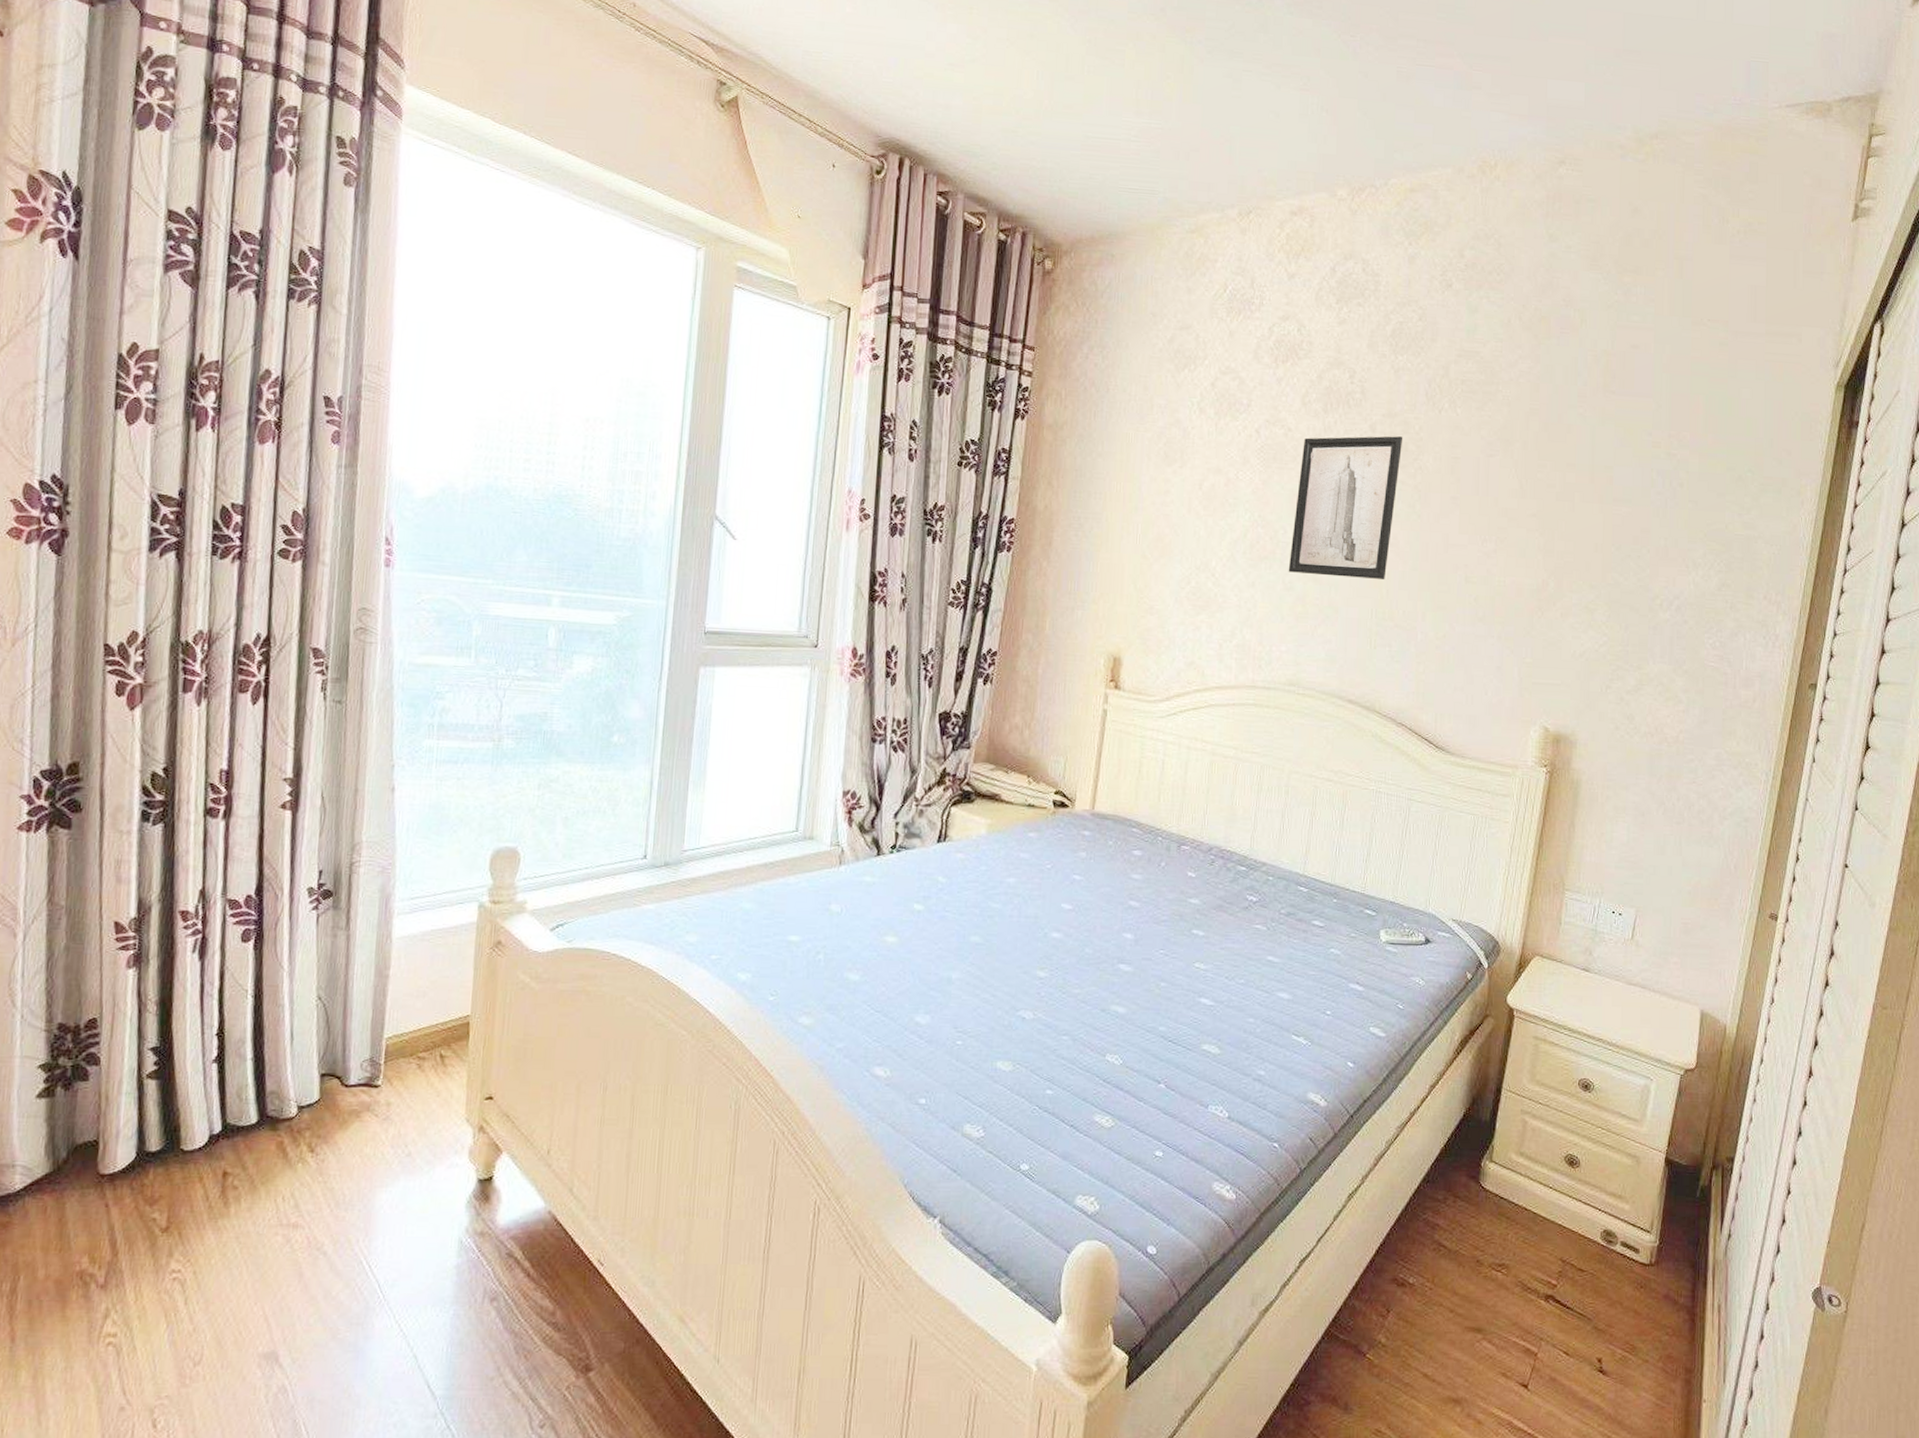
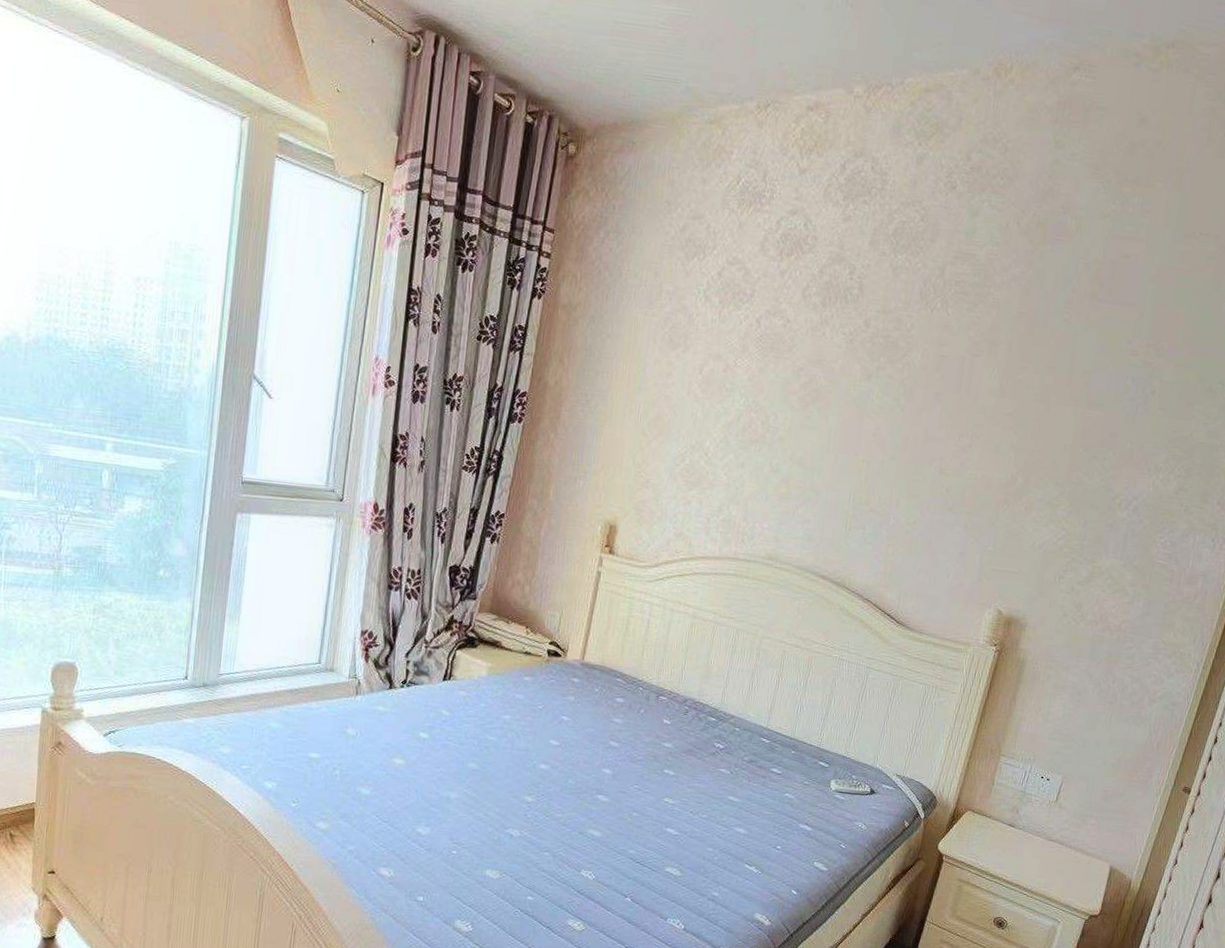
wall art: present [1288,436,1403,579] -> none [775,329,895,467]

